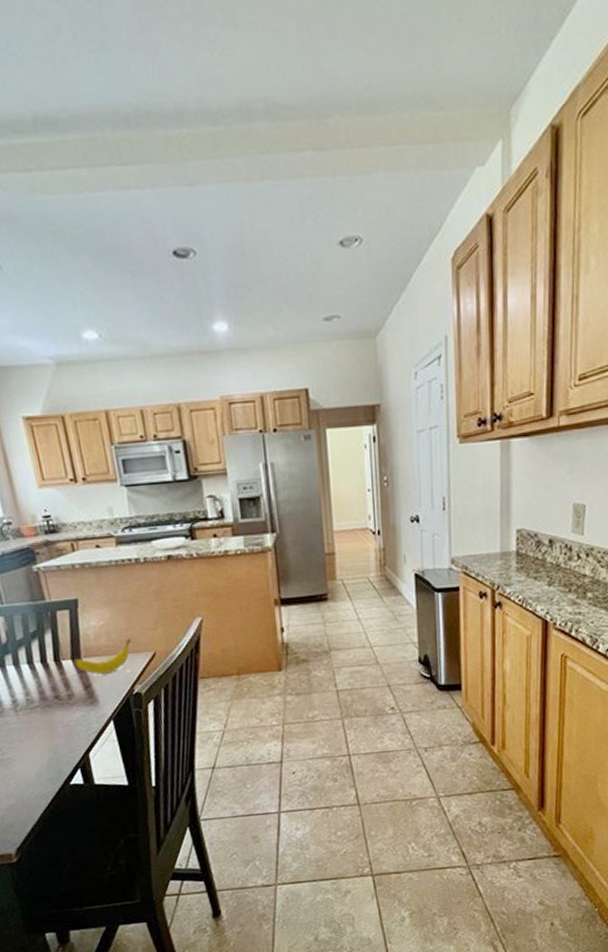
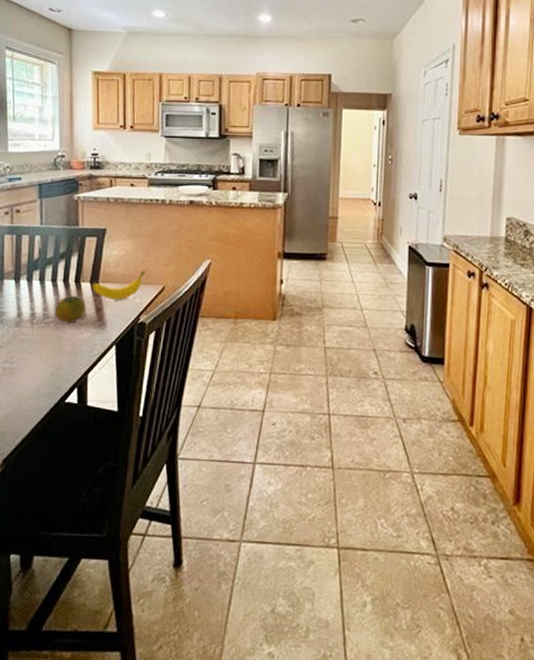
fruit: none [38,675,72,706] -> present [55,295,86,323]

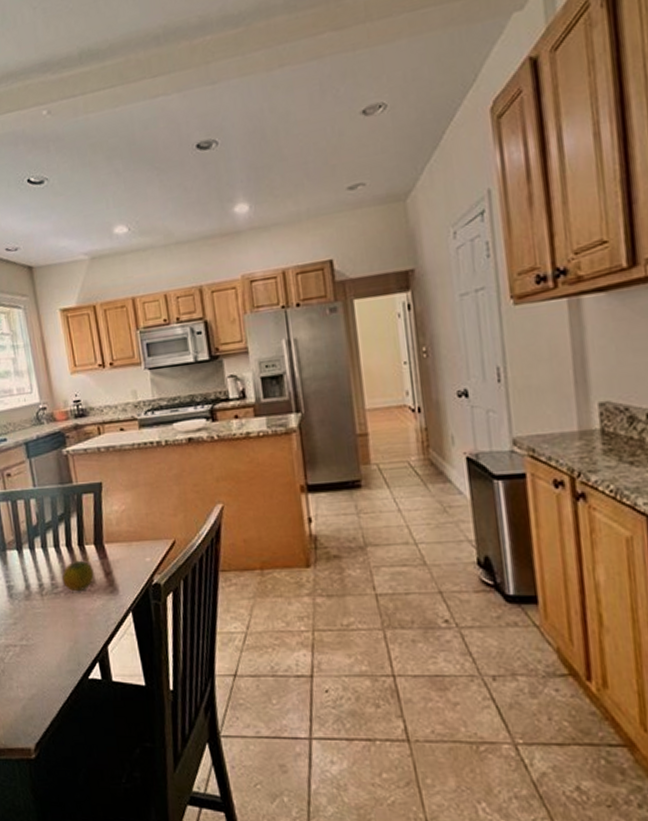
banana: present [92,270,146,300] -> none [96,524,152,561]

